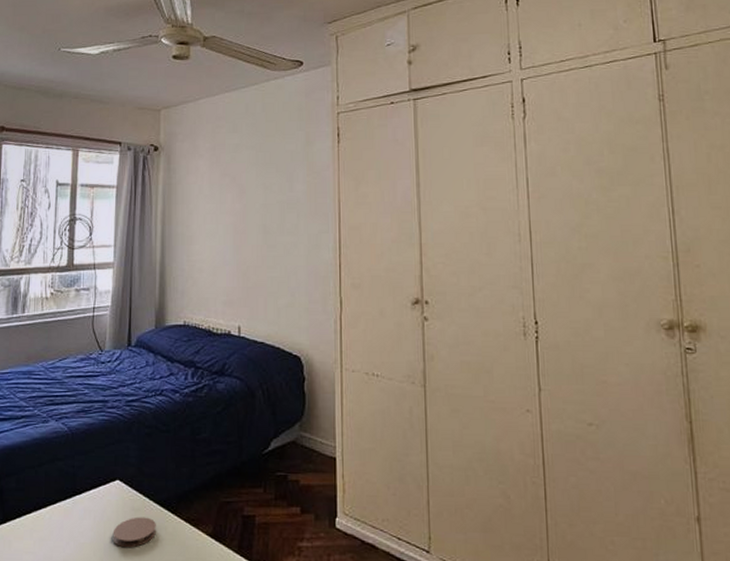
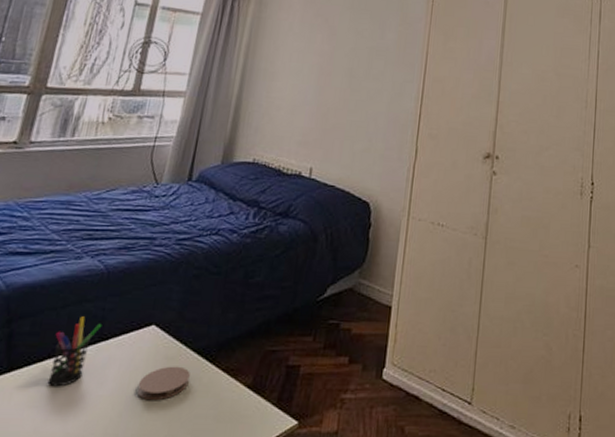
pen holder: none [37,473,74,536] -> present [47,316,102,387]

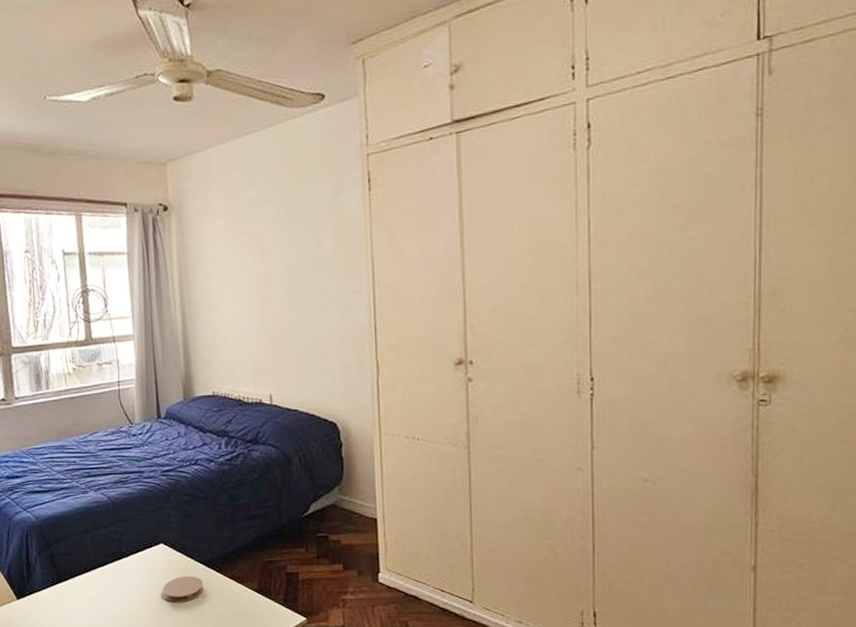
pen holder: present [47,316,102,387] -> none [85,539,120,593]

